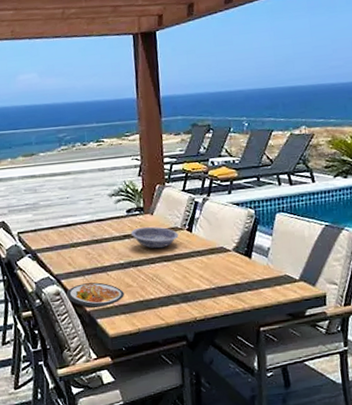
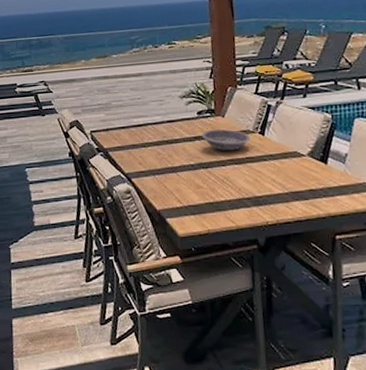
dish: present [66,282,124,308] -> none [136,182,194,207]

